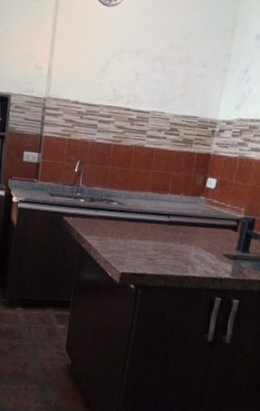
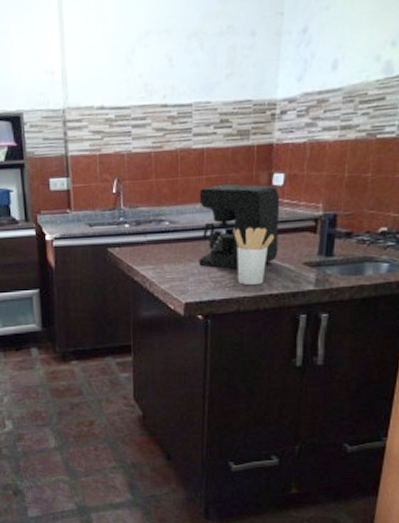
coffee maker: none [137,179,211,252] -> present [199,184,280,270]
utensil holder: none [167,217,203,267] -> present [233,227,275,286]

